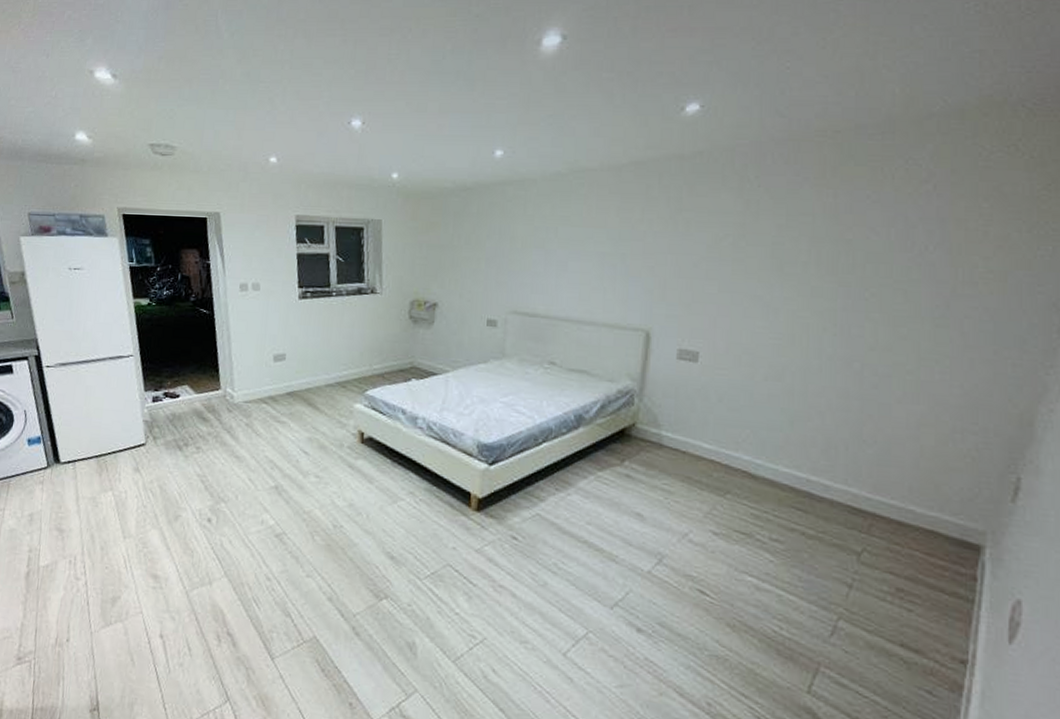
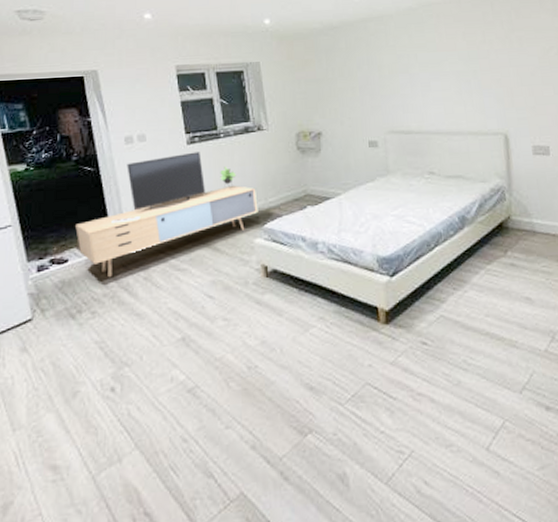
media console: none [188,307,362,419] -> present [75,152,258,278]

